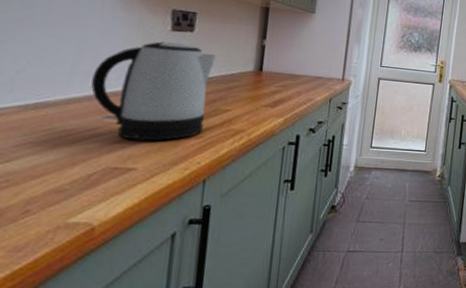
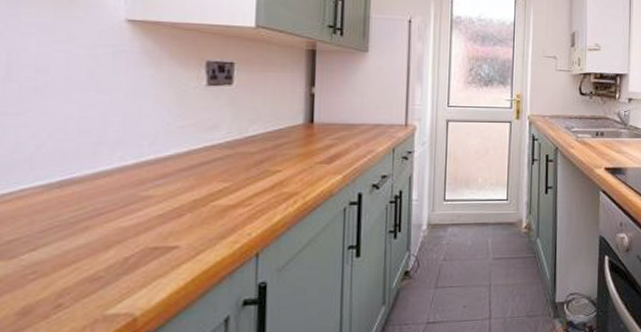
kettle: present [91,41,216,141] -> none [121,99,259,214]

